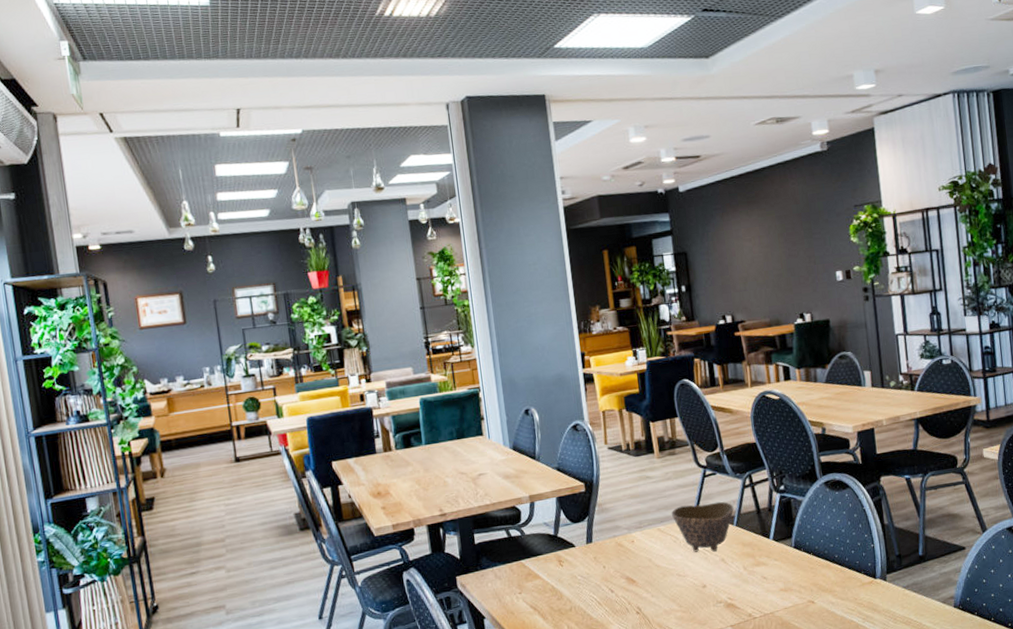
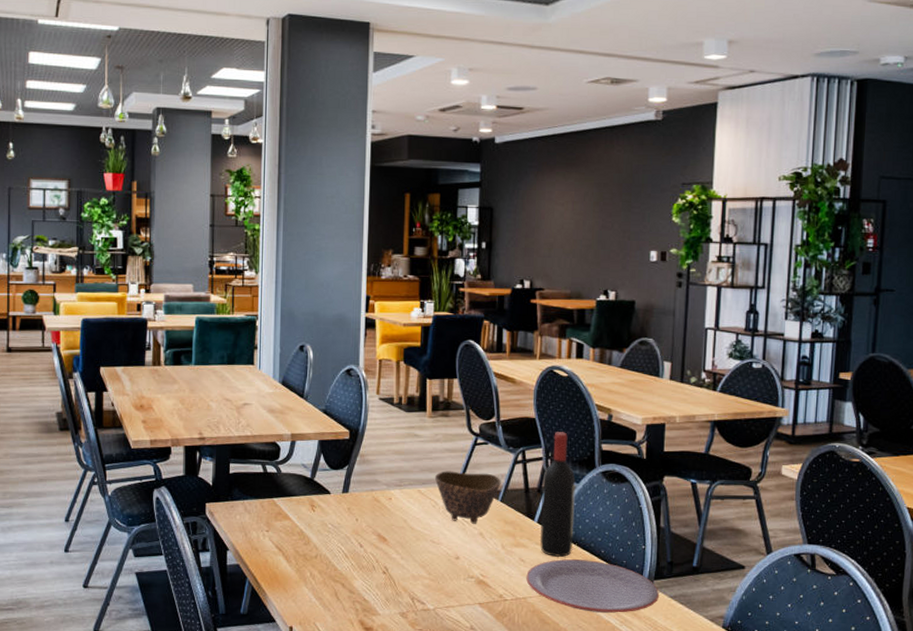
plate: none [770,566,894,615] -> present [526,559,660,613]
wine bottle: none [771,451,809,570] -> present [539,432,576,558]

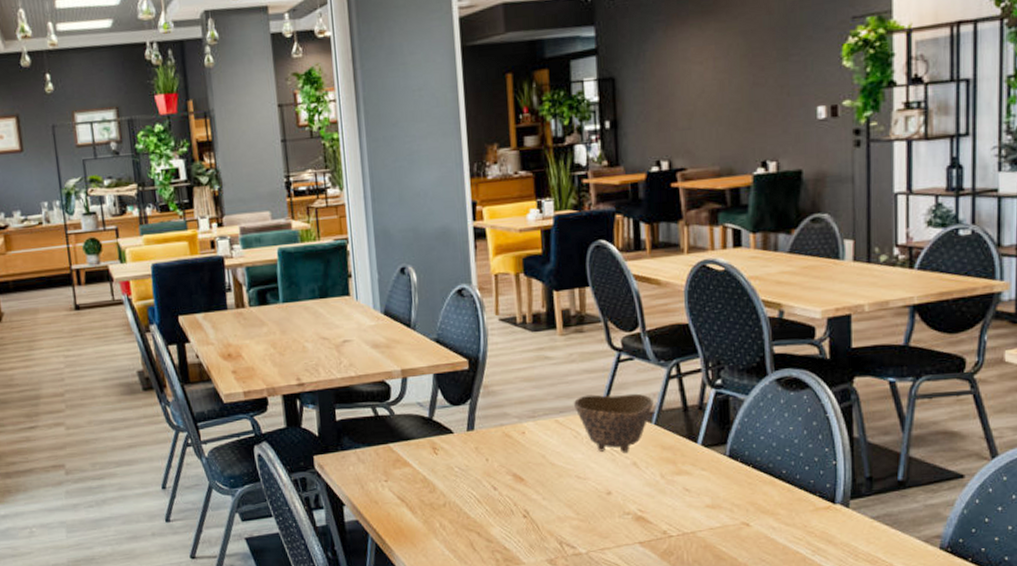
plate: present [526,559,660,613] -> none [693,483,859,543]
wine bottle: present [539,432,576,558] -> none [703,336,746,484]

